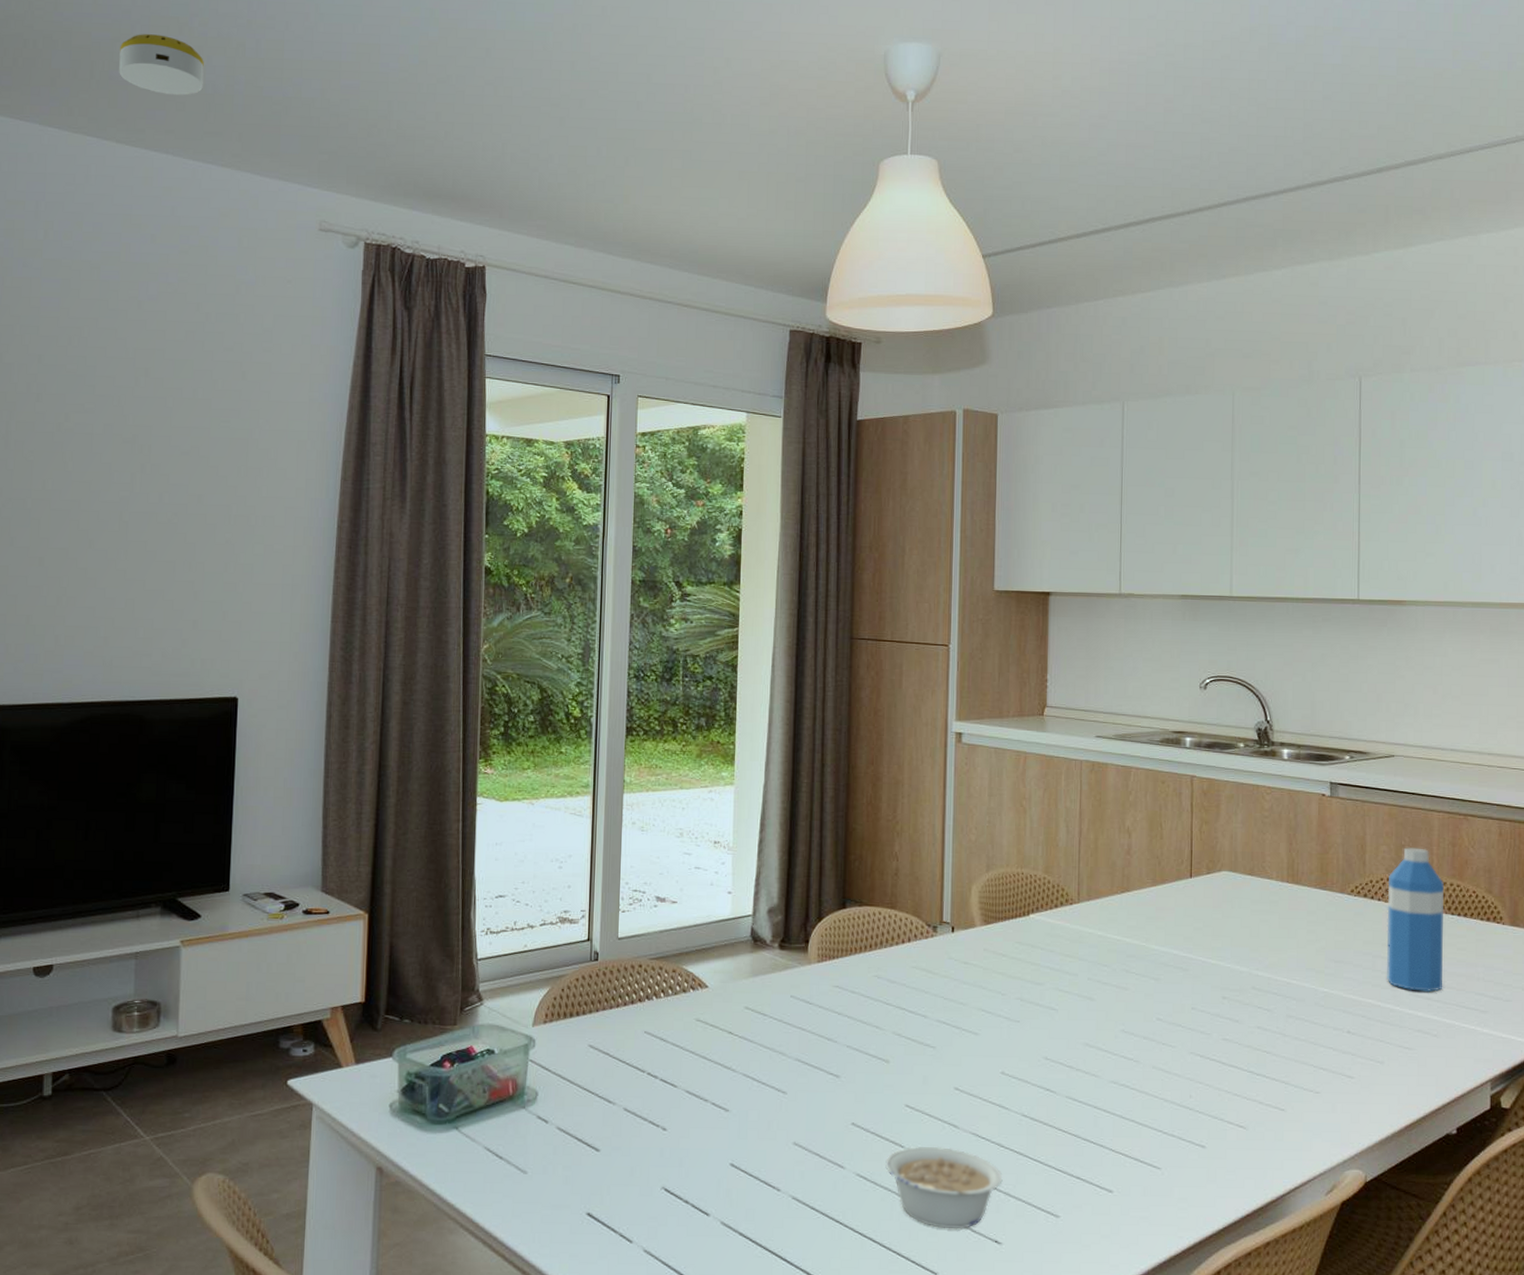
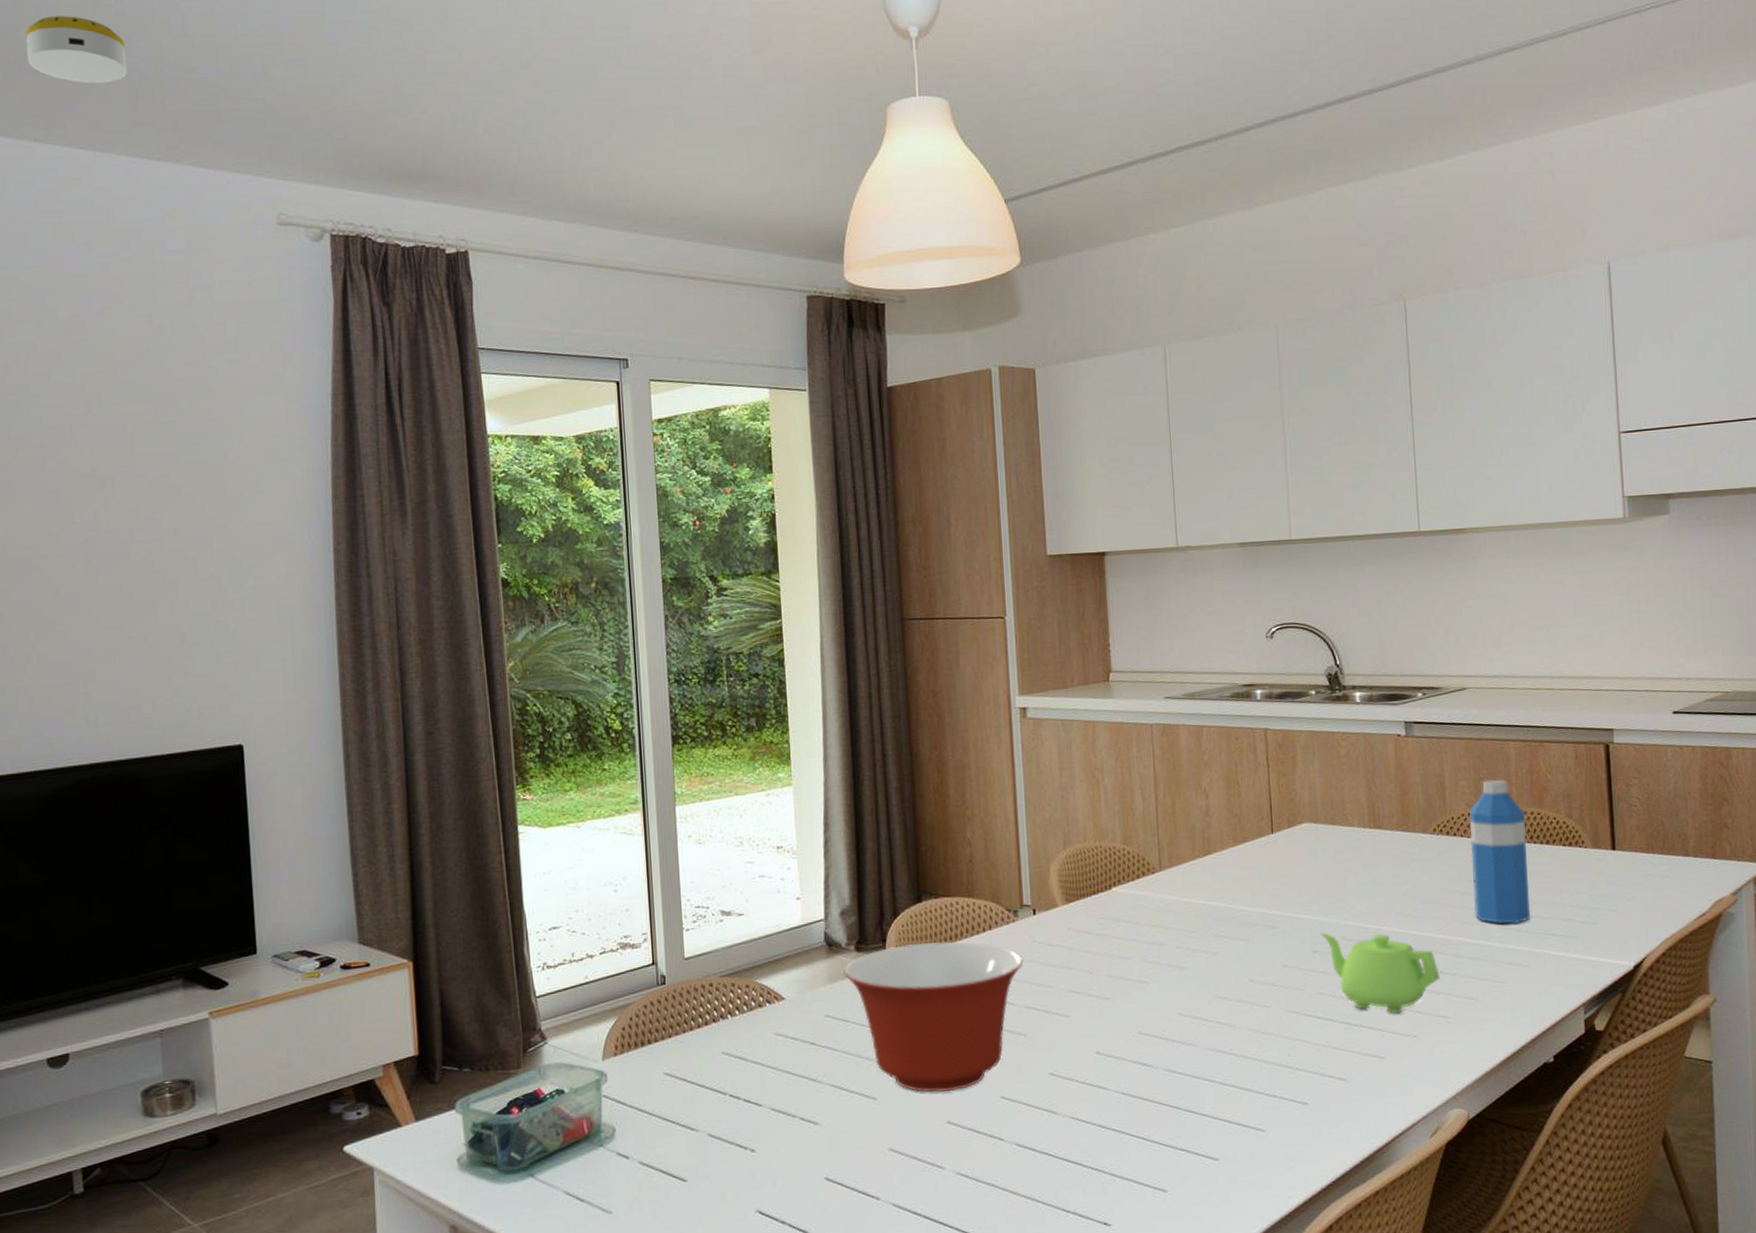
mixing bowl: none [766,947,939,1094] -> present [843,941,1024,1093]
legume: present [885,1146,1003,1230] -> none [985,1135,1107,1217]
teapot: none [1230,980,1347,1068] -> present [1320,932,1440,1014]

